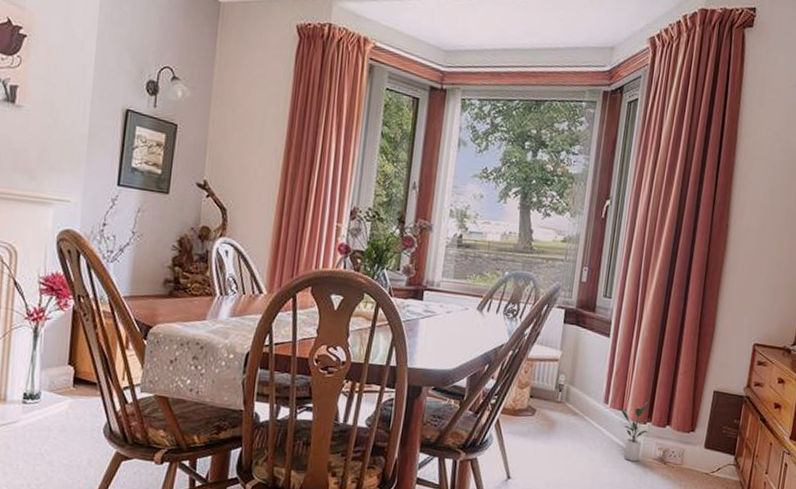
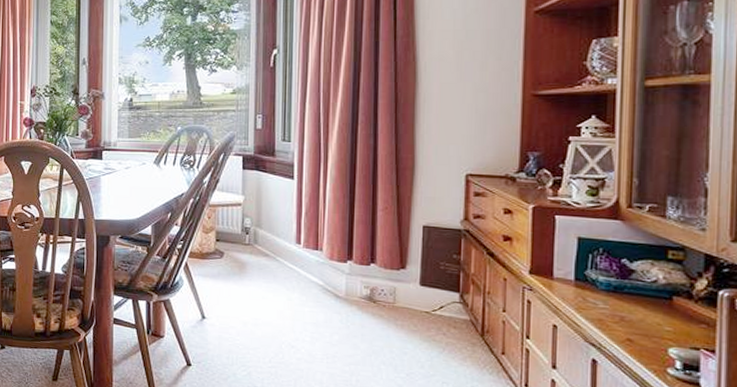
potted plant: present [620,402,650,462] -> none [315,240,351,301]

